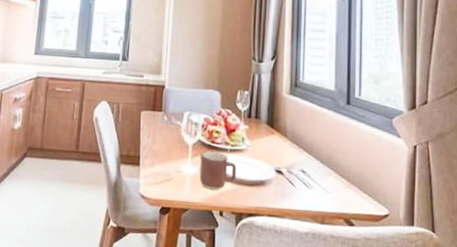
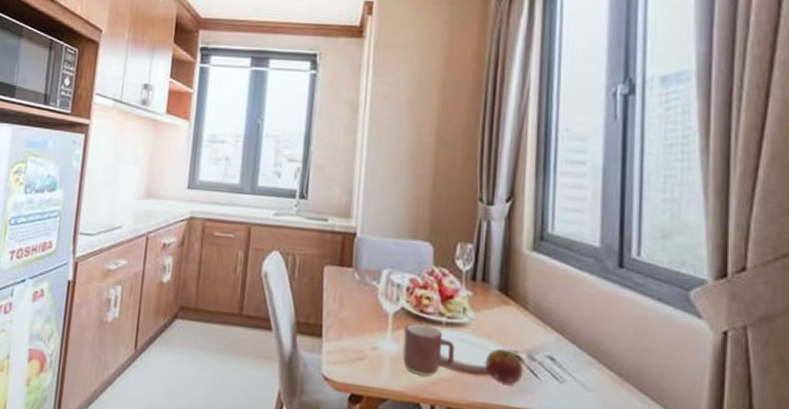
fruit: none [257,166,285,192] -> present [485,348,524,385]

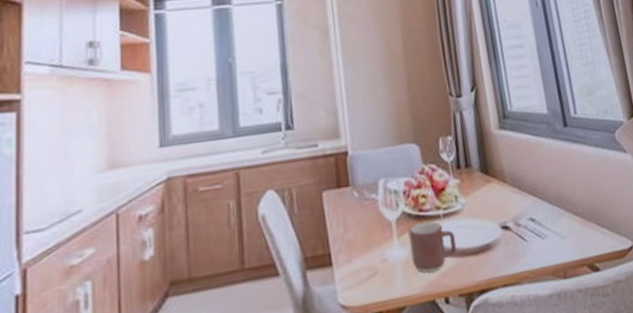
fruit: present [485,348,524,385] -> none [482,223,514,256]

